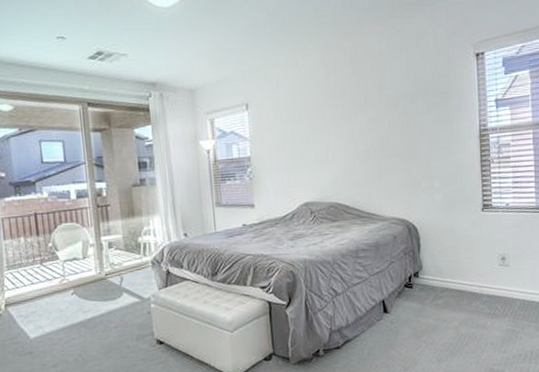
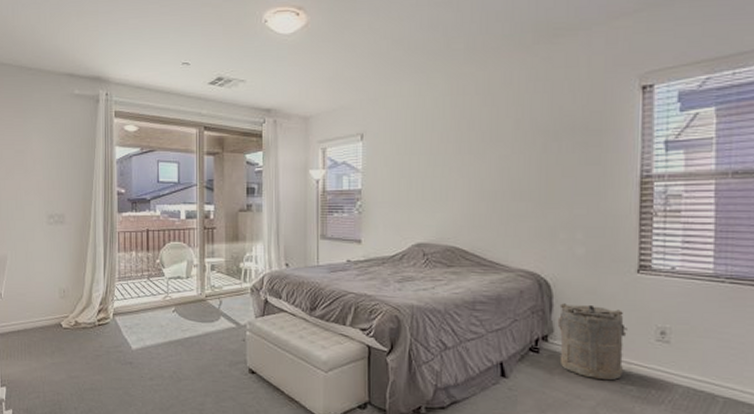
laundry hamper: none [425,241,478,304] -> present [557,303,627,381]

